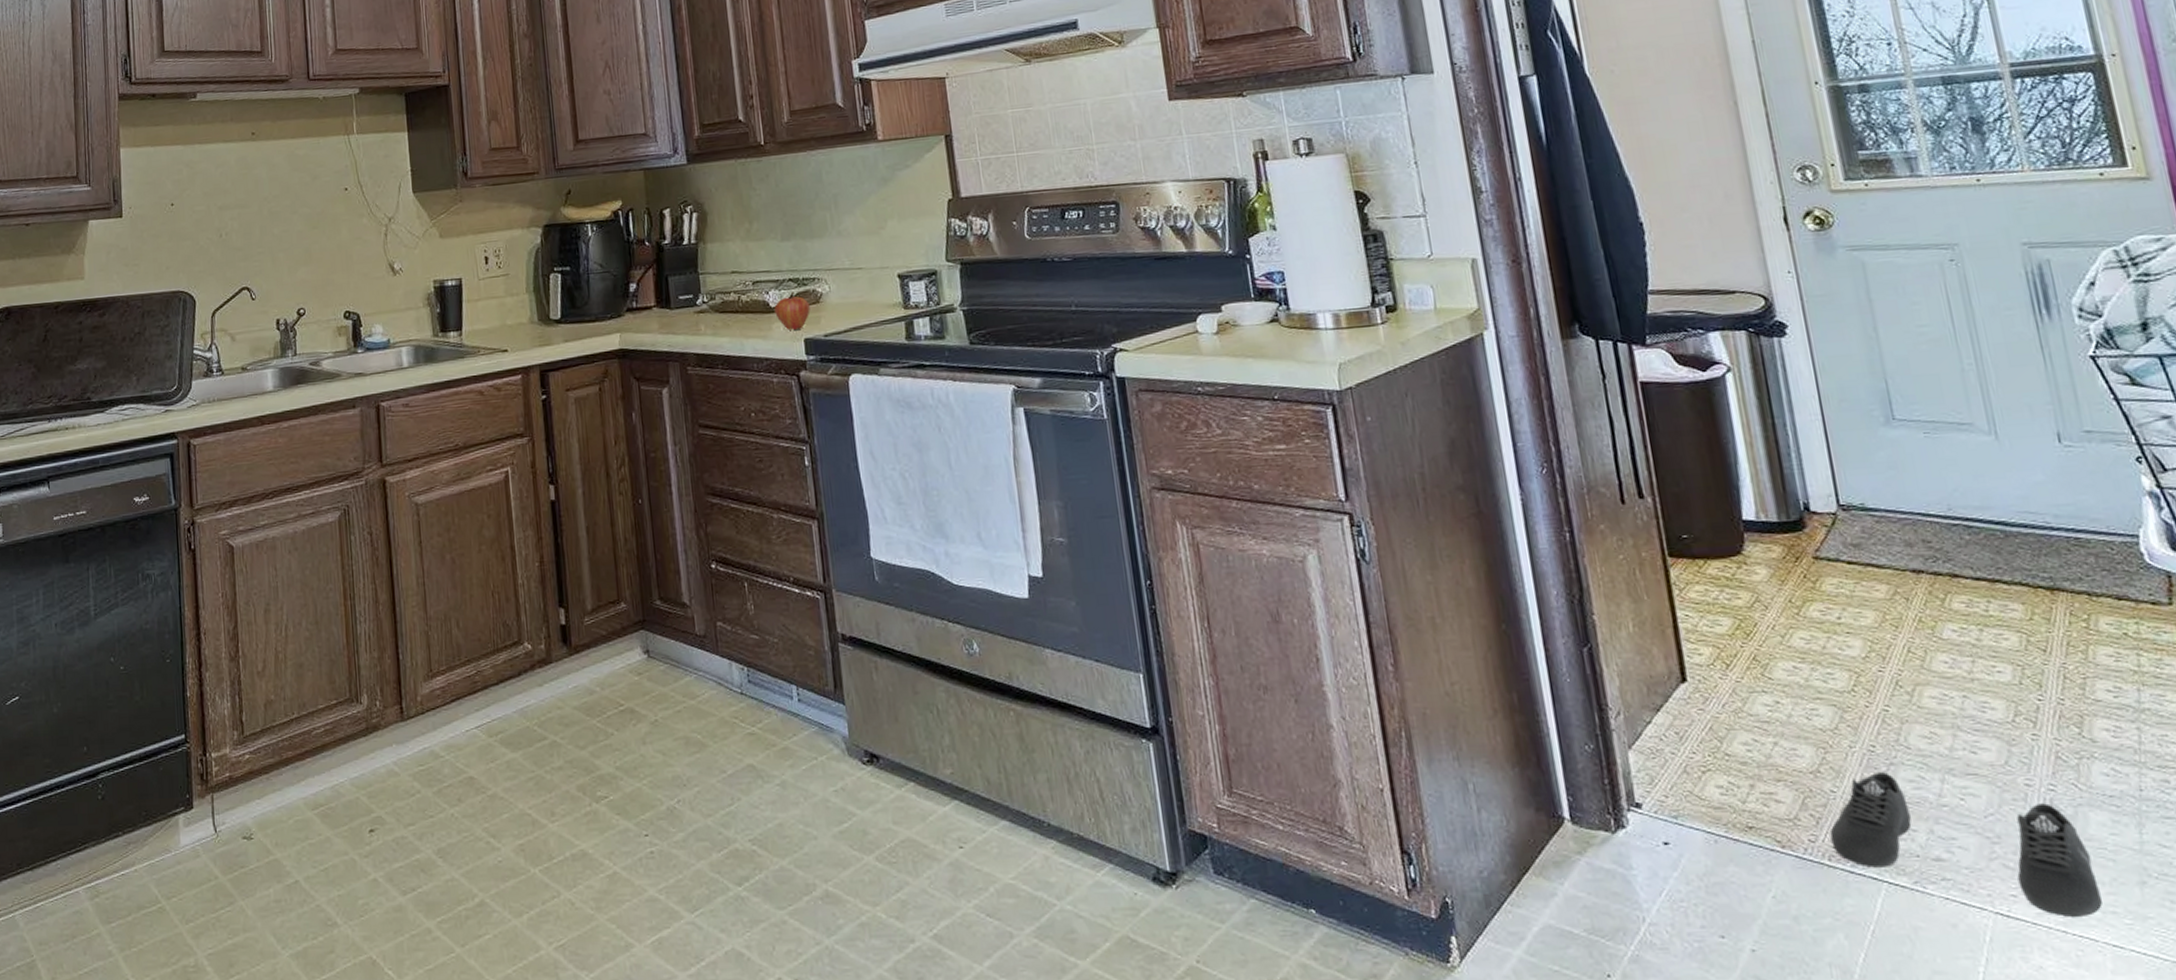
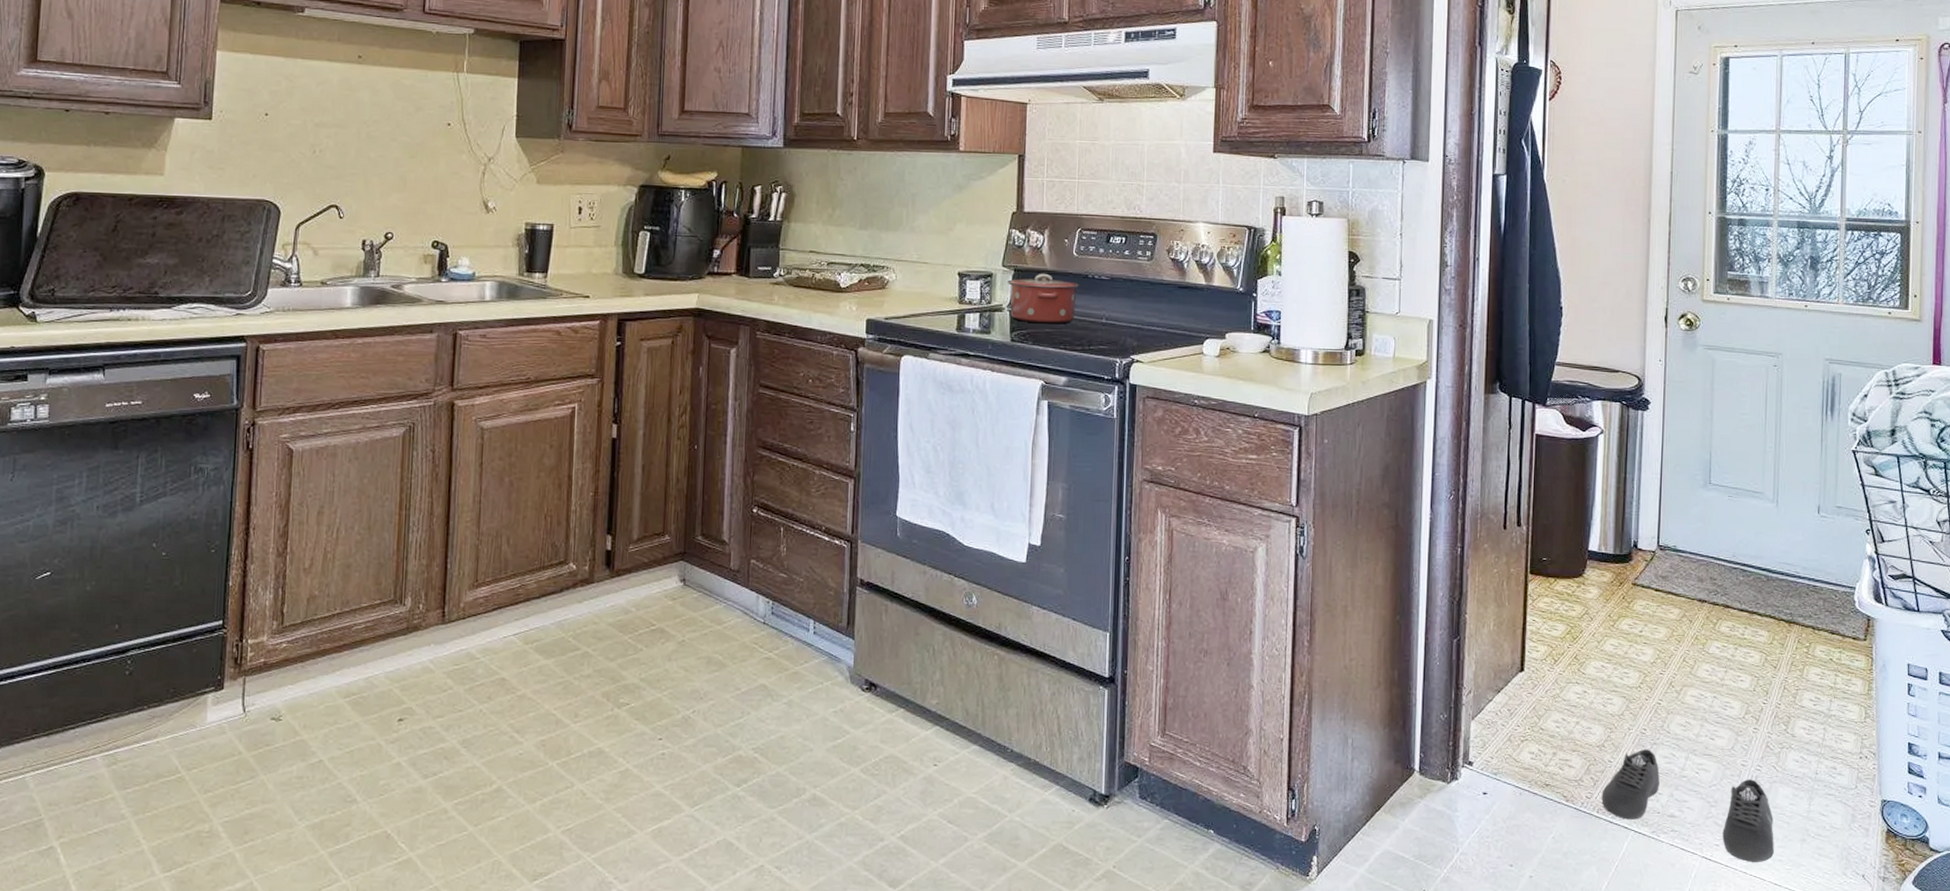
fruit: present [774,292,810,330] -> none [844,277,876,310]
casserole: none [954,262,1039,322] -> present [1006,273,1080,324]

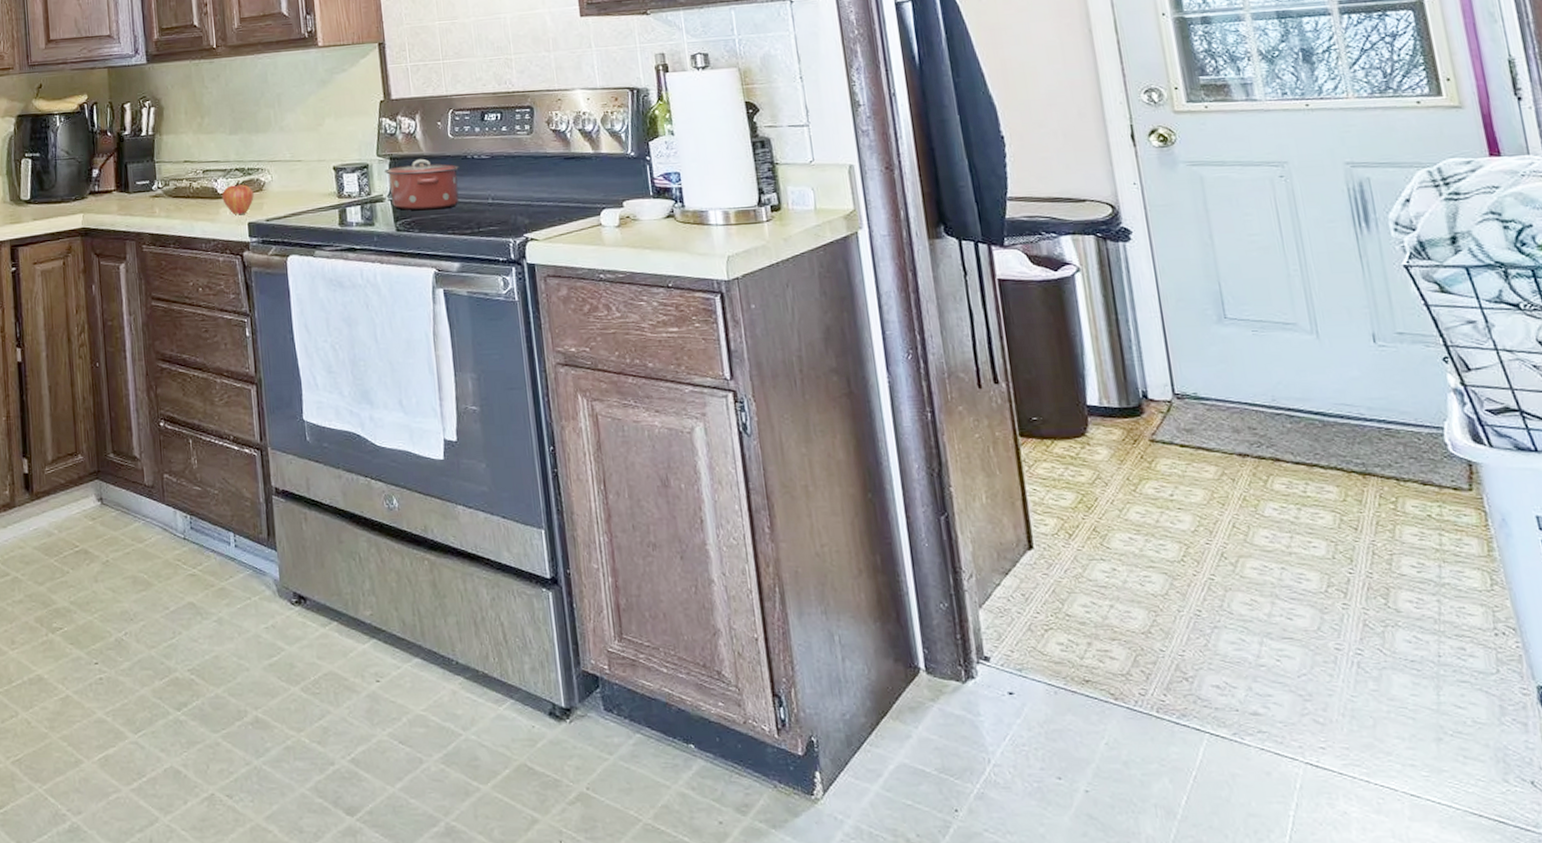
fruit: none [844,277,876,310] -> present [222,181,254,215]
shoe: present [1601,749,1774,862] -> none [1158,635,1402,768]

